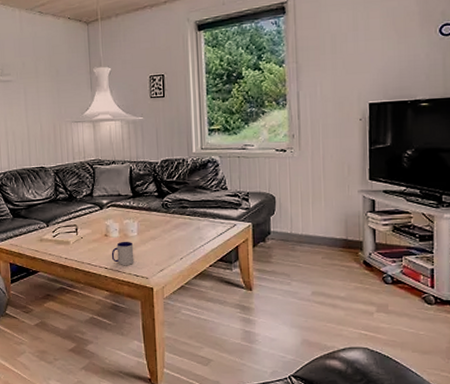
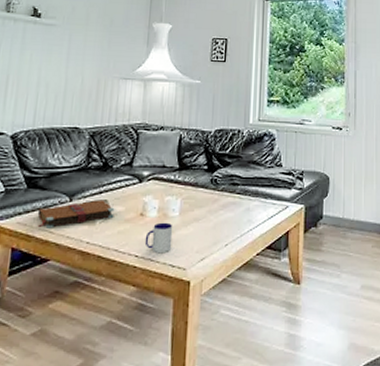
book: none [24,224,84,248] -> present [37,200,115,228]

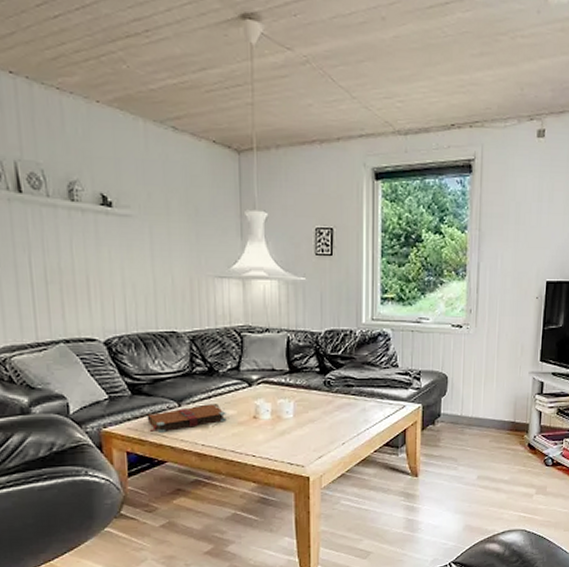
mug: present [144,222,173,254] -> none [260,424,289,453]

